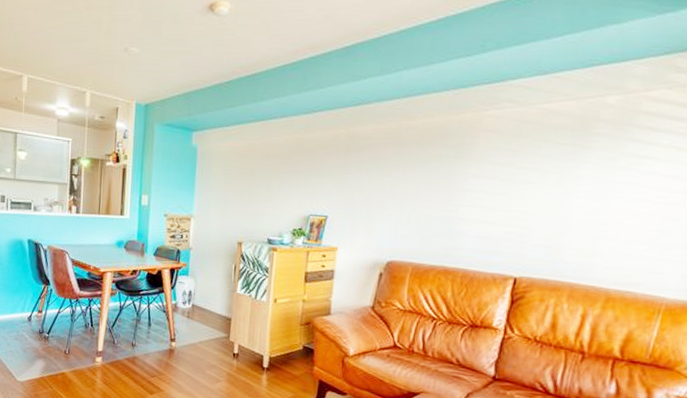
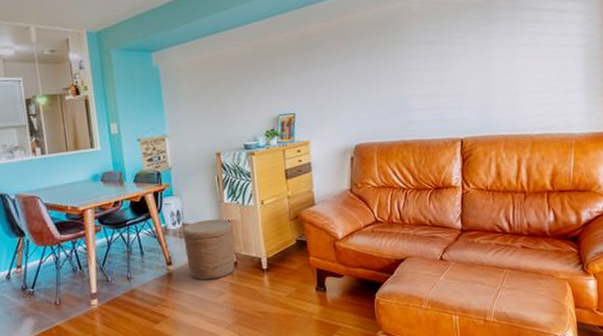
woven basket: none [190,305,241,366] -> present [182,218,236,281]

